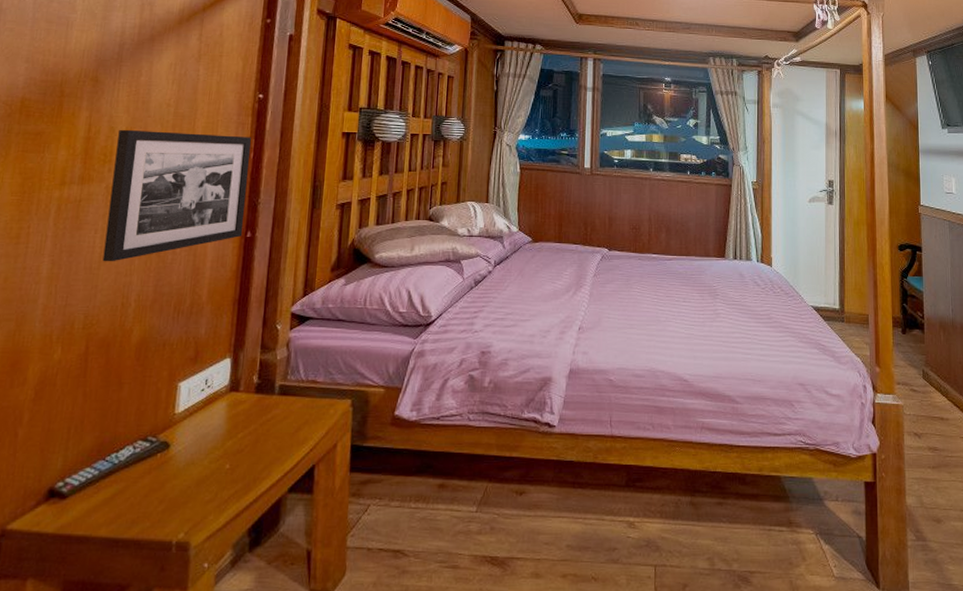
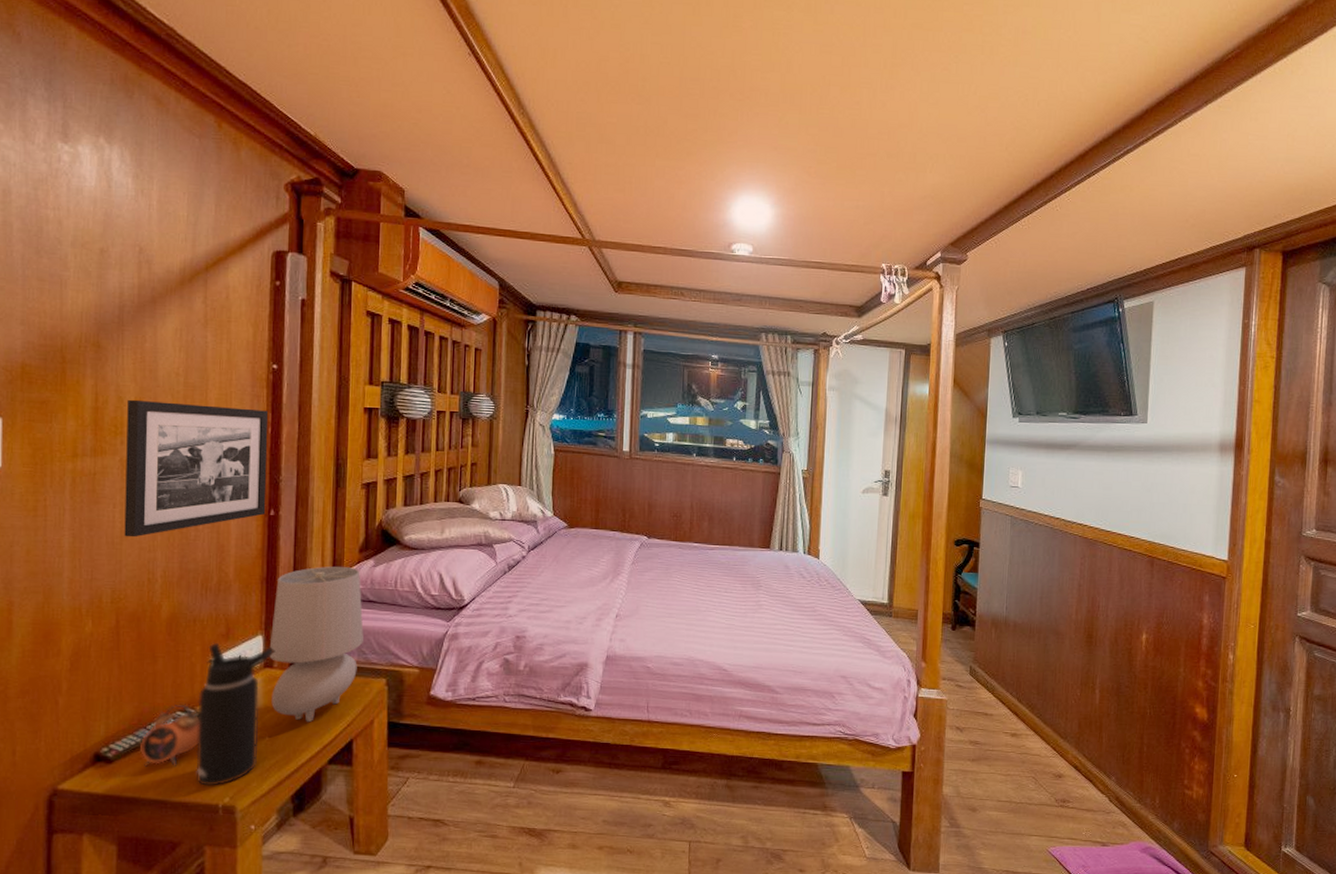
alarm clock: none [96,432,161,502] -> present [140,704,200,767]
water bottle: none [152,366,243,521] -> present [196,642,276,786]
table lamp: none [234,286,331,448] -> present [269,566,364,723]

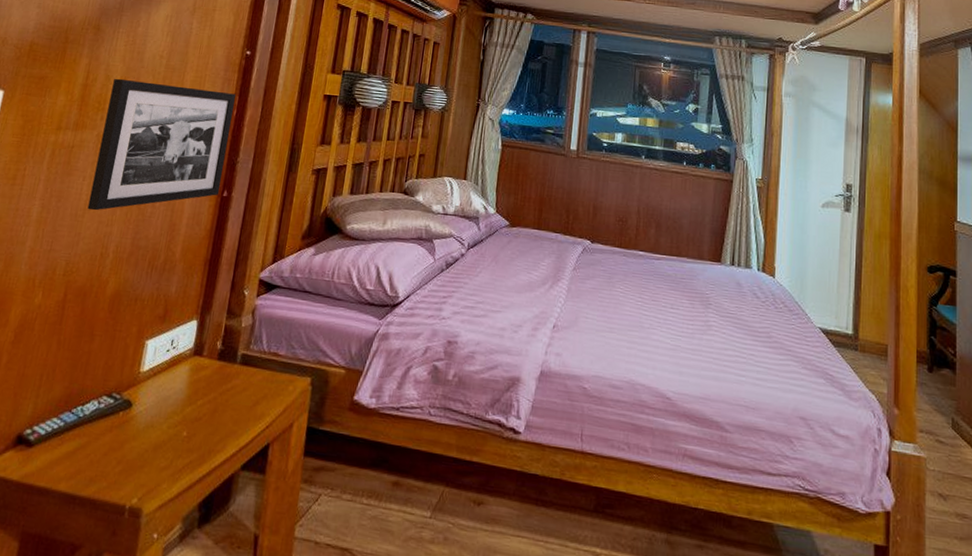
alarm clock: present [140,704,200,767] -> none [60,388,123,457]
water bottle: present [196,642,276,786] -> none [109,323,207,484]
table lamp: present [269,566,364,723] -> none [194,251,300,420]

